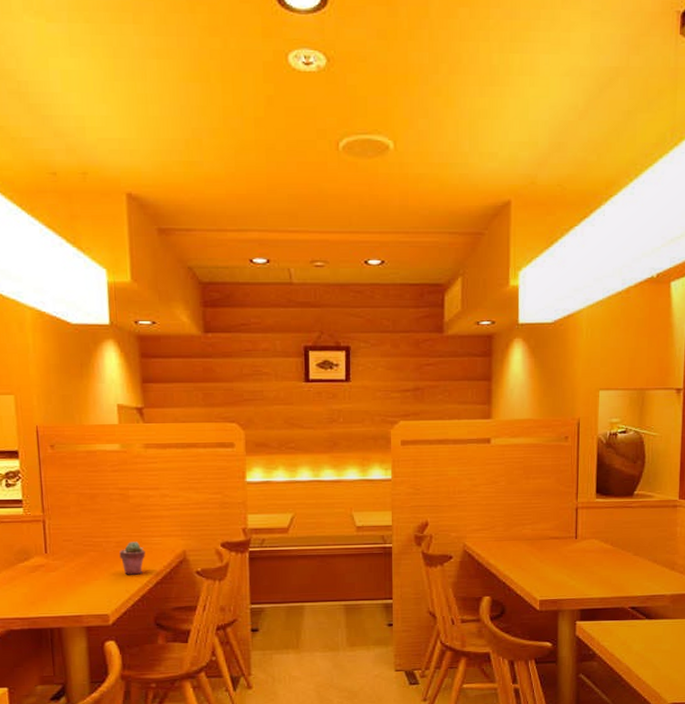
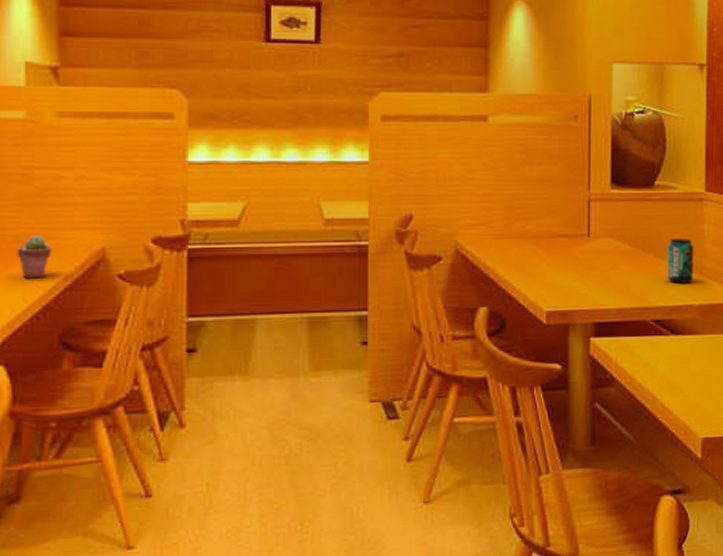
beverage can: none [643,539,668,577] -> present [667,238,694,283]

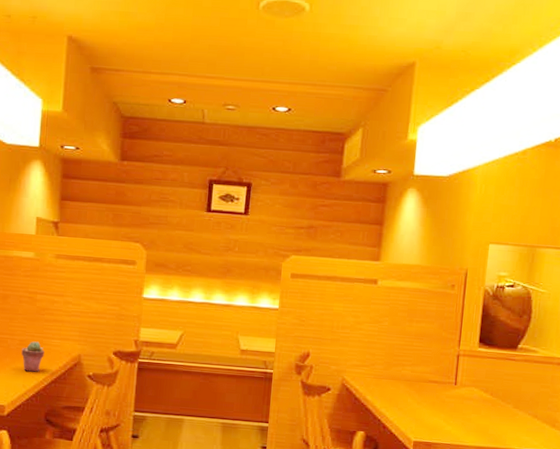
beverage can: present [667,238,694,283] -> none [522,394,550,433]

